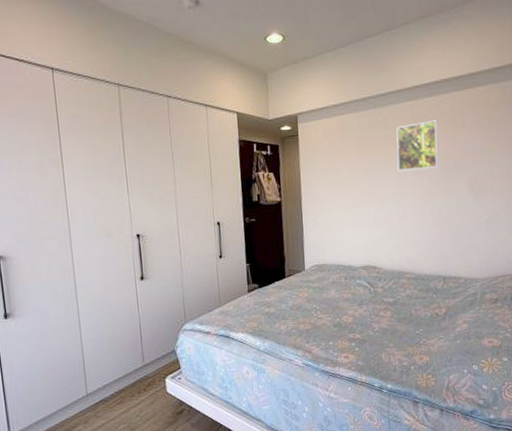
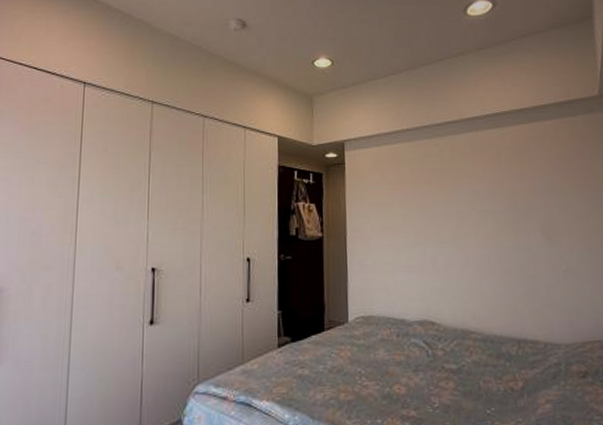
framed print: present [396,120,439,172] -> none [454,154,504,209]

